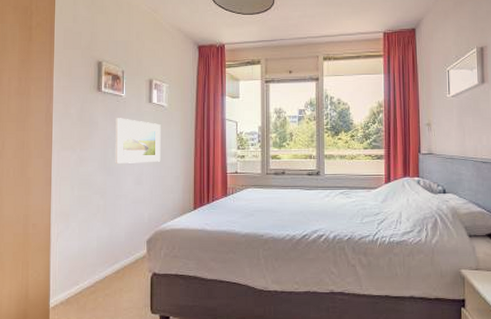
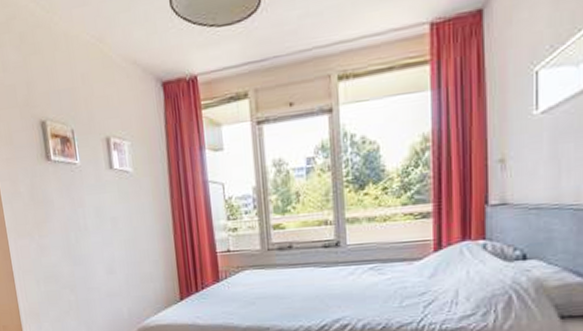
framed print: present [115,118,161,164] -> none [73,192,134,250]

